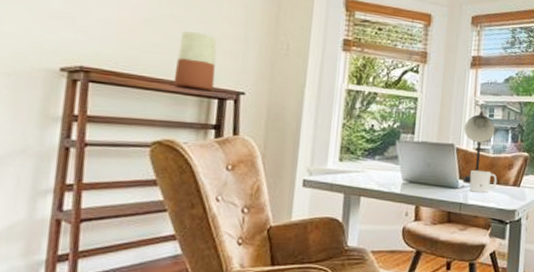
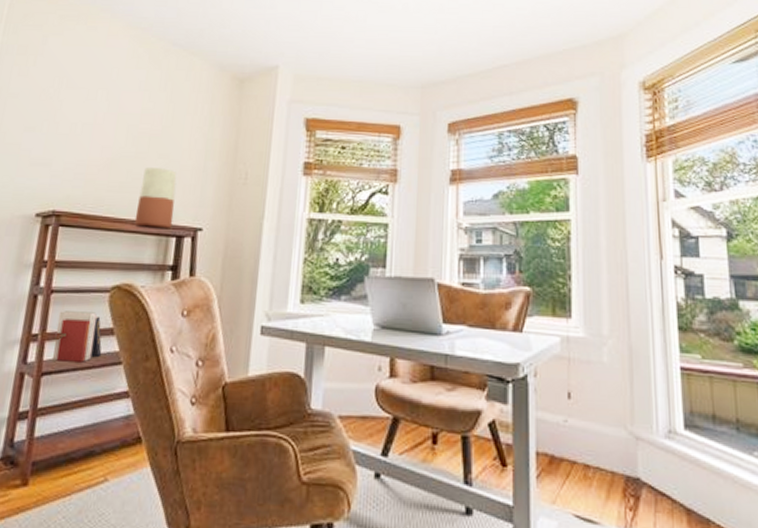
books: none [92,163,145,210] -> present [53,311,102,362]
desk lamp: present [462,110,495,184] -> none [446,234,485,329]
mug: present [469,170,498,194] -> none [455,310,492,342]

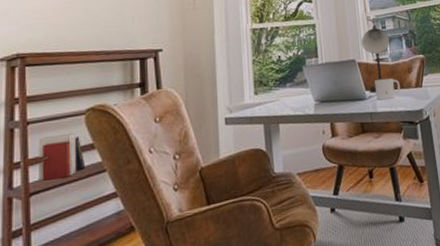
vase: present [134,168,177,230] -> none [99,4,135,57]
desk lamp: none [446,234,485,329] -> present [361,23,390,94]
mug: none [455,310,492,342] -> present [374,78,401,101]

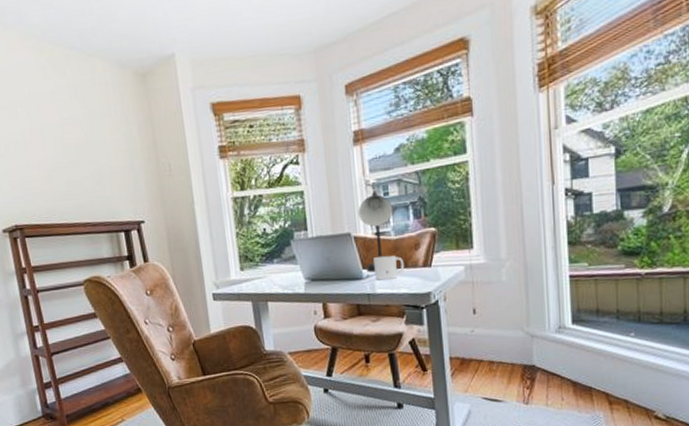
books: present [38,133,86,181] -> none [49,302,93,343]

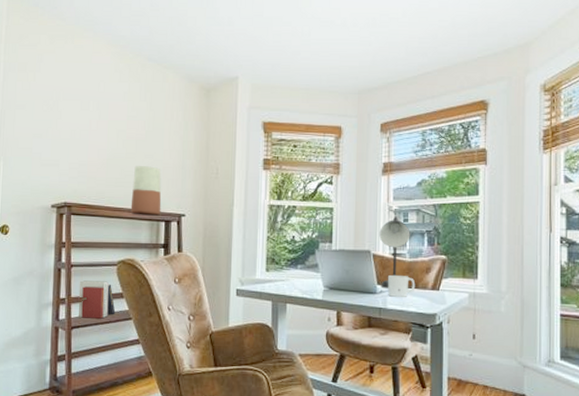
books: none [49,302,93,343] -> present [78,280,116,319]
vase: none [80,172,119,229] -> present [130,166,161,216]

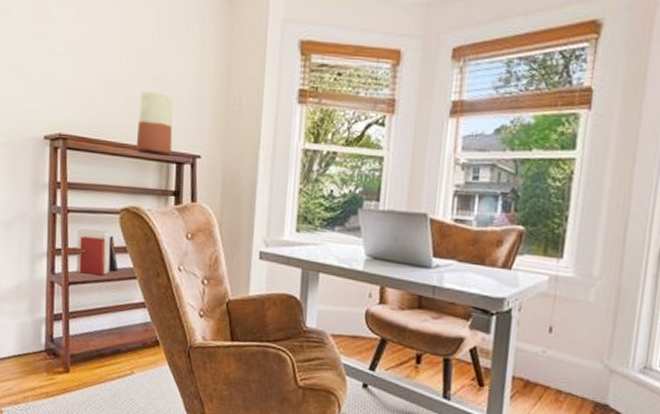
desk lamp: present [379,215,410,289] -> none [437,170,481,264]
mug: present [387,274,416,298] -> none [445,246,482,276]

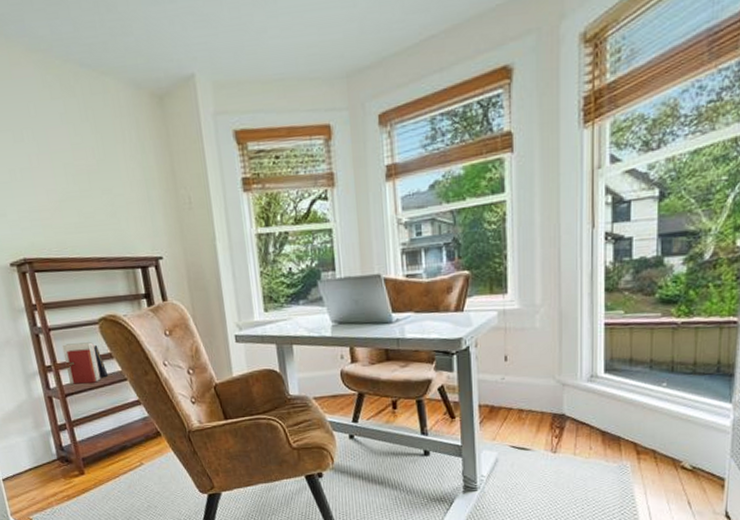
vase: present [136,92,173,156] -> none [93,203,135,264]

